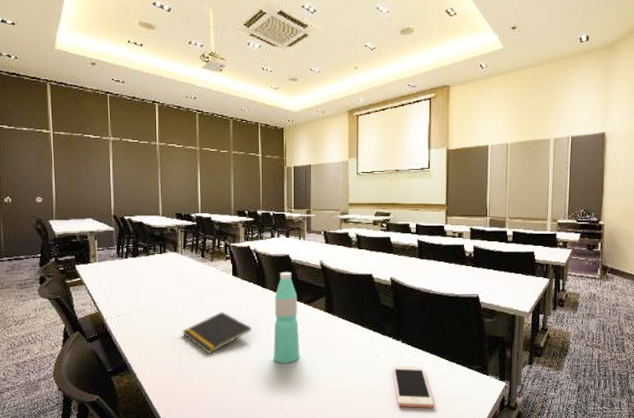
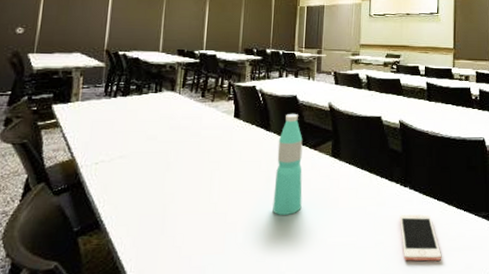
notepad: present [182,311,253,354] -> none [170,157,252,206]

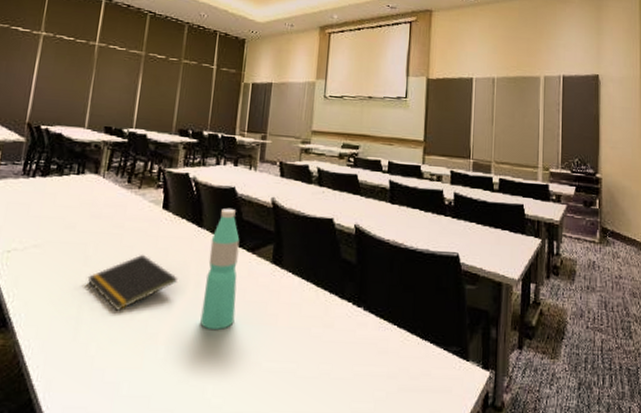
notepad: none [170,157,252,206] -> present [87,254,179,311]
cell phone: present [399,214,441,261] -> none [350,340,400,403]

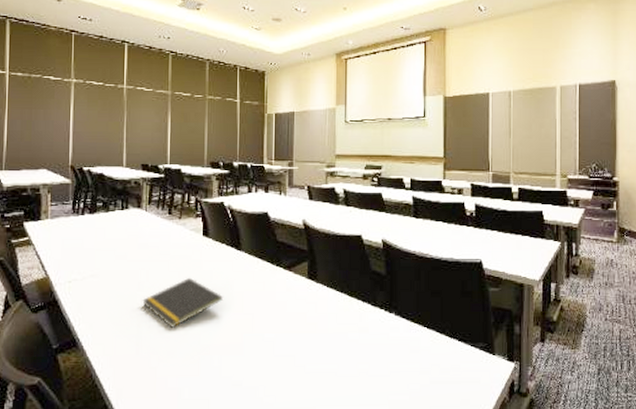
water bottle: present [200,207,240,331] -> none [247,231,278,340]

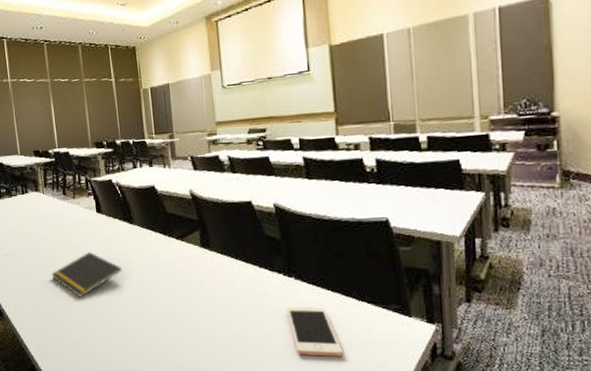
cell phone: none [384,342,432,394] -> present [286,306,343,357]

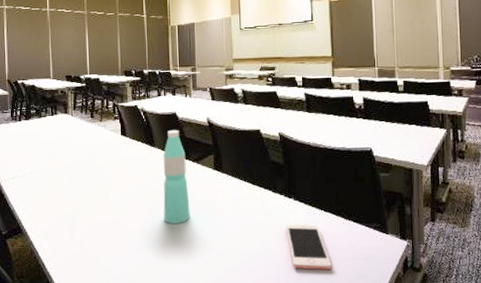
notepad: present [51,251,123,297] -> none [73,171,142,215]
water bottle: none [143,204,177,307] -> present [163,129,190,225]

